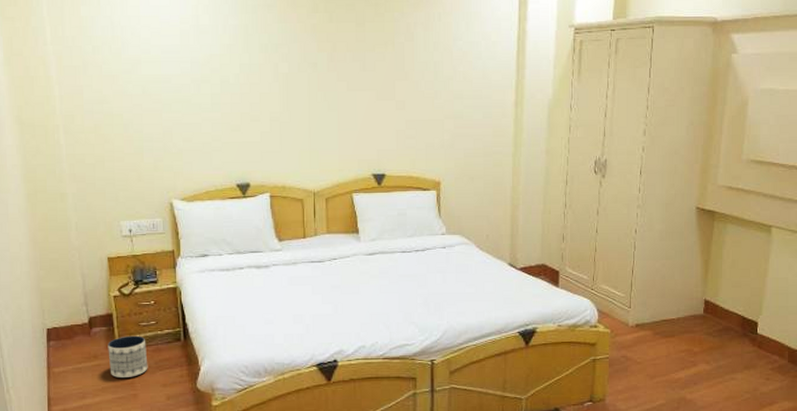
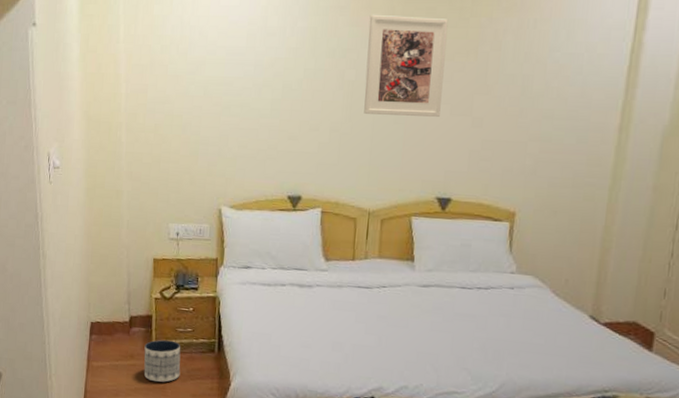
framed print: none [296,11,368,103] -> present [364,14,448,117]

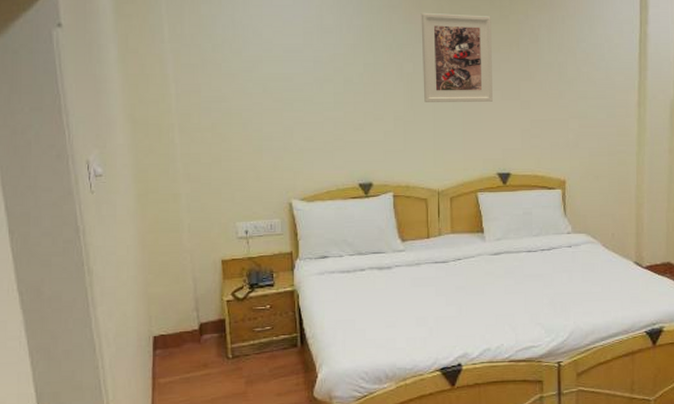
planter: present [144,339,181,382] -> none [219,342,262,388]

